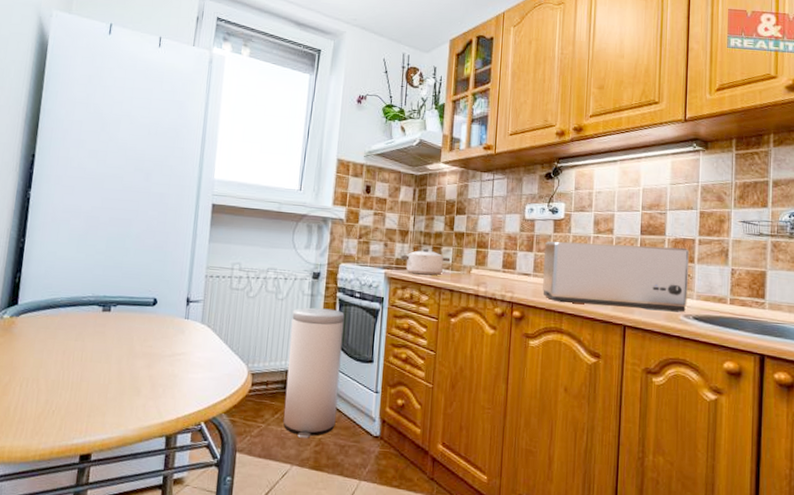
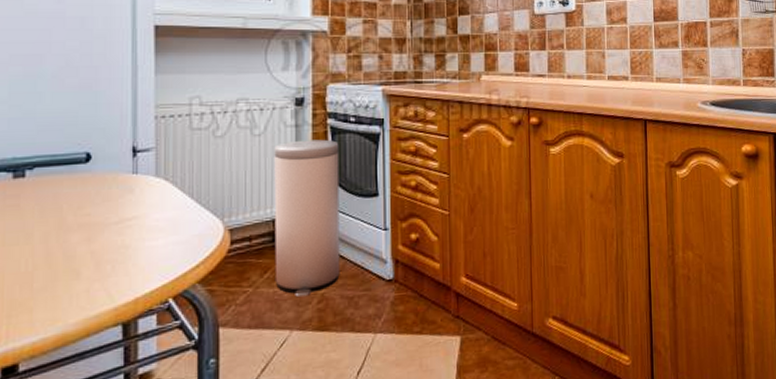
cooking pot: present [400,248,451,275] -> none [399,57,457,88]
toaster: present [542,241,690,312] -> none [557,31,704,103]

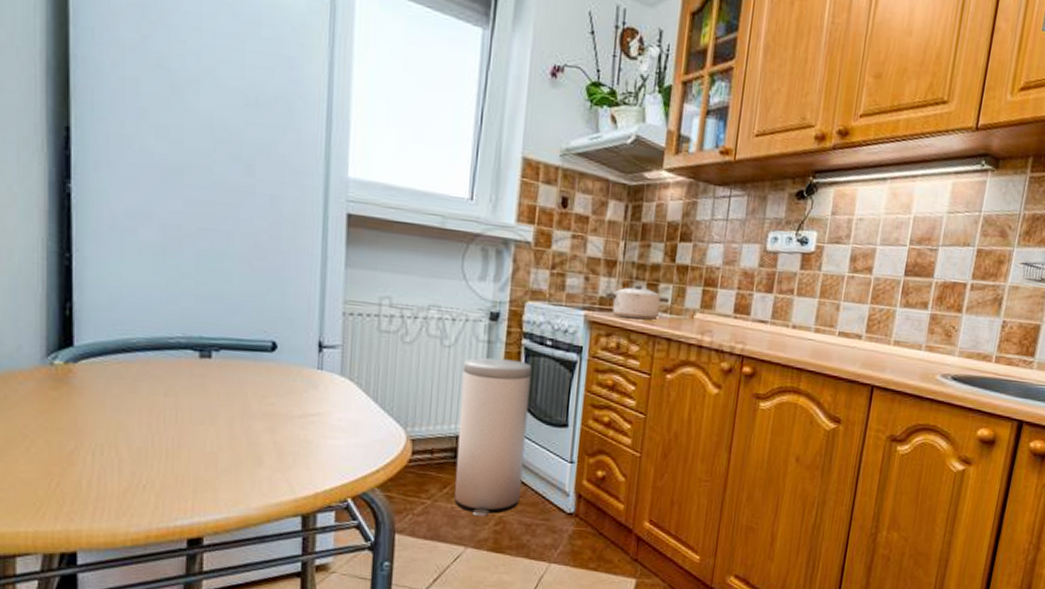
cooking pot: none [399,57,457,88] -> present [605,284,670,320]

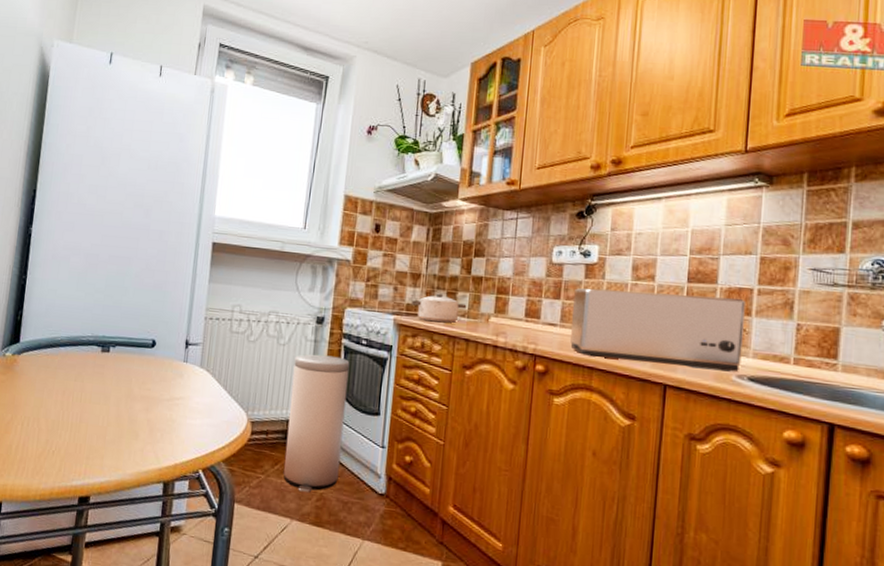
toaster: none [780,280,959,371] -> present [570,288,747,372]

